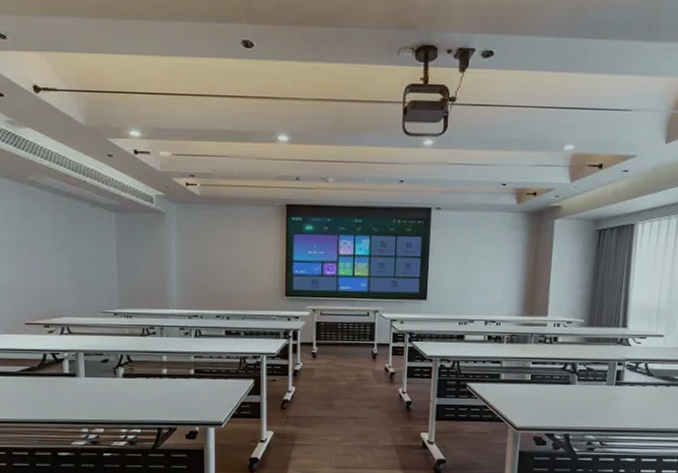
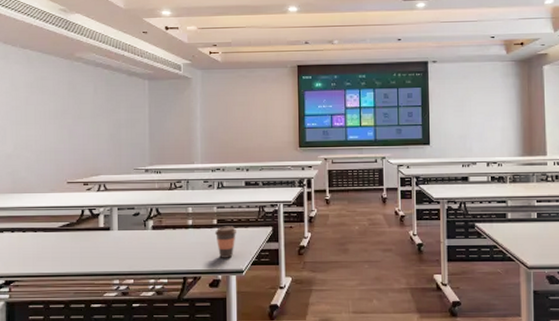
coffee cup: none [191,376,216,410] -> present [214,226,237,258]

